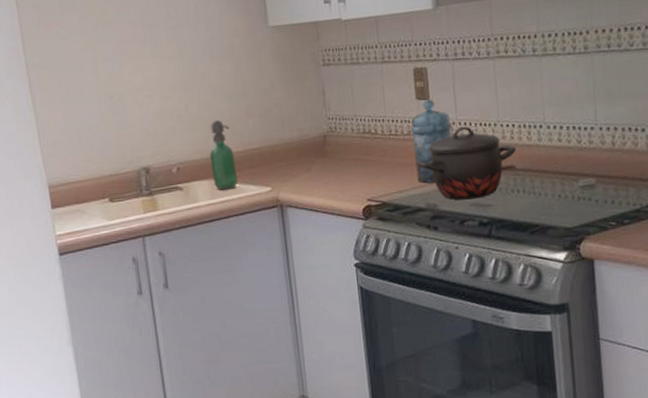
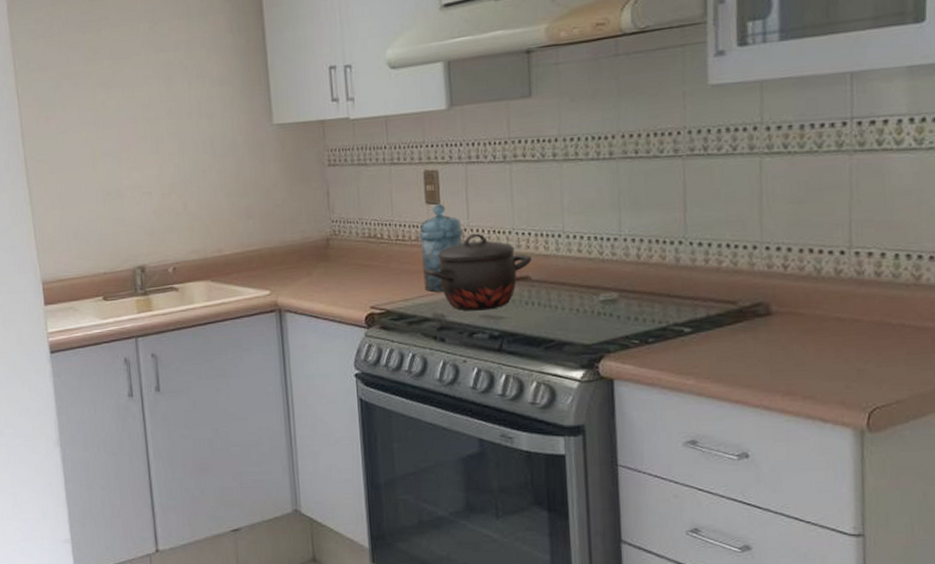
soap dispenser: present [209,119,238,191] -> none [207,219,236,293]

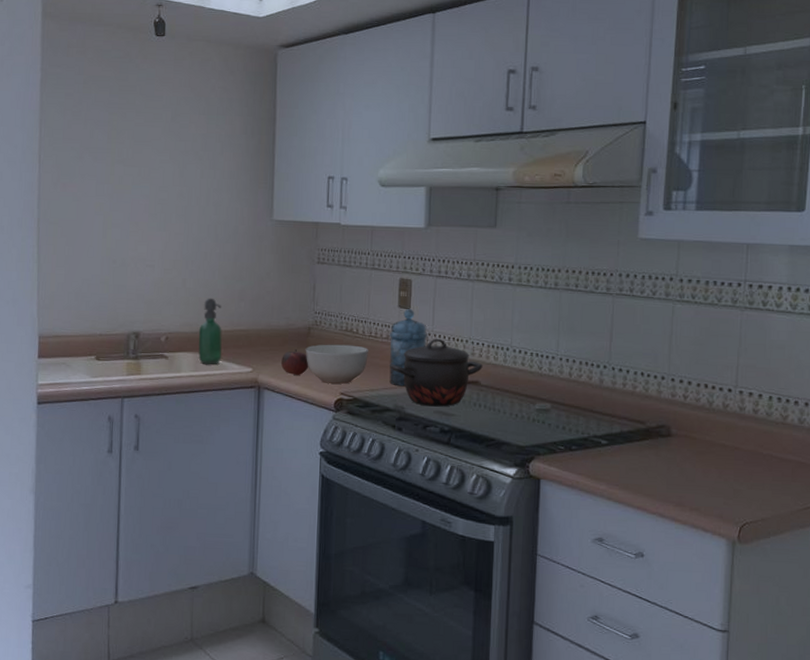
soap dispenser: none [207,219,236,293] -> present [198,297,222,365]
fruit: none [300,265,332,294] -> present [280,349,309,376]
bowl: none [325,252,398,298] -> present [305,344,370,384]

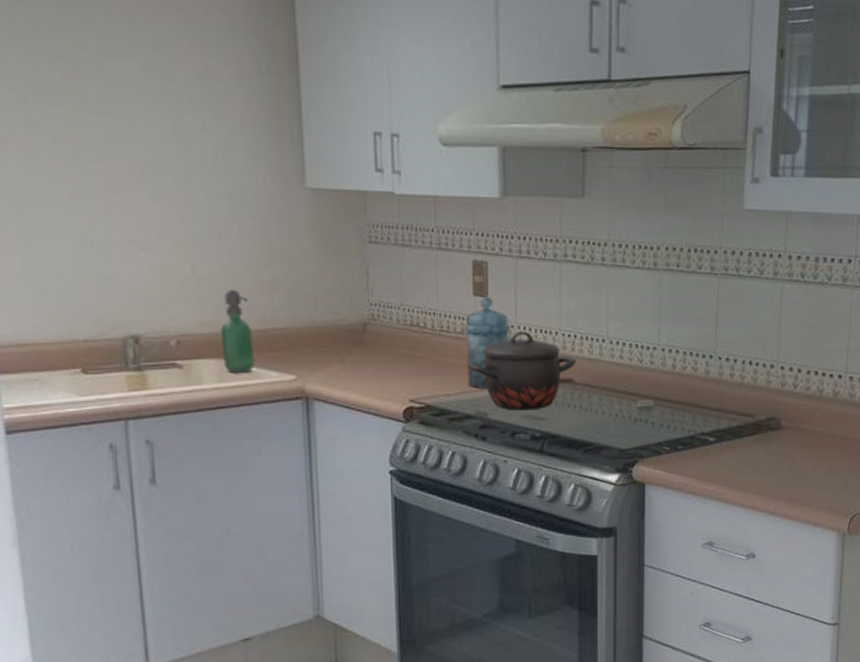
fruit: present [280,349,309,376] -> none [332,350,368,382]
bowl: present [305,344,370,384] -> none [361,342,442,389]

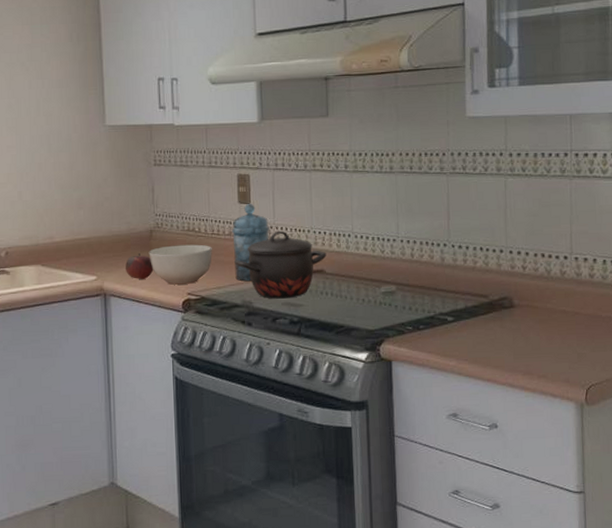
soap dispenser: present [220,289,255,374] -> none [38,208,65,277]
fruit: none [332,350,368,382] -> present [125,253,154,280]
bowl: none [361,342,442,389] -> present [148,244,213,285]

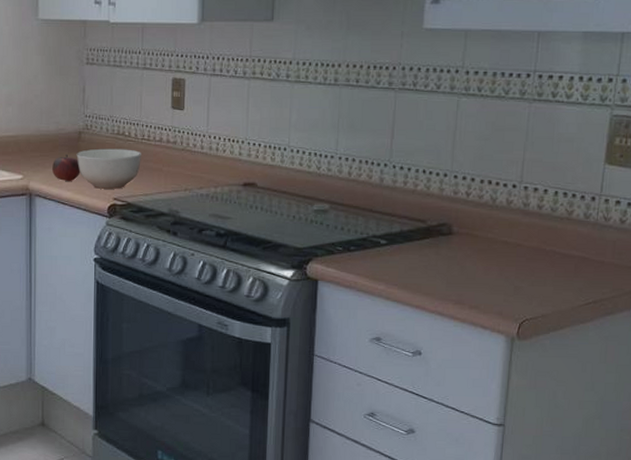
canister: present [231,203,270,282] -> none [162,109,203,190]
cooking pot: present [233,230,327,299] -> none [162,140,259,210]

